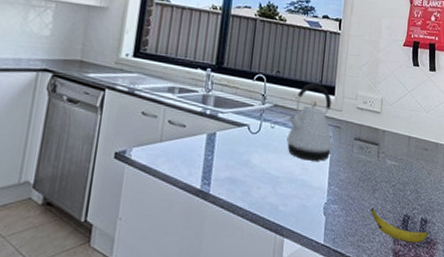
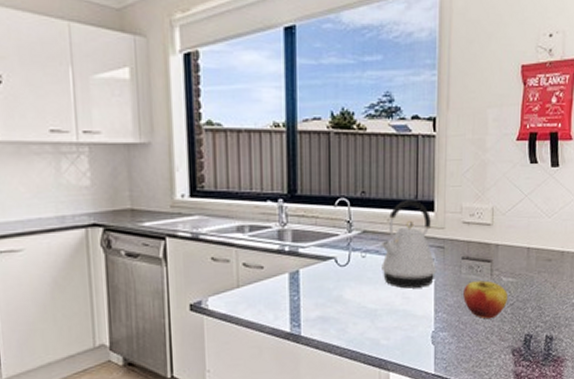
apple: none [353,160,391,197] -> present [463,280,507,319]
banana: present [370,208,429,243] -> none [486,330,555,363]

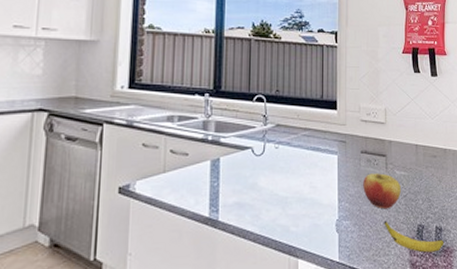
kettle: present [380,199,437,289] -> none [291,99,340,178]
banana: none [486,330,555,363] -> present [384,220,445,253]

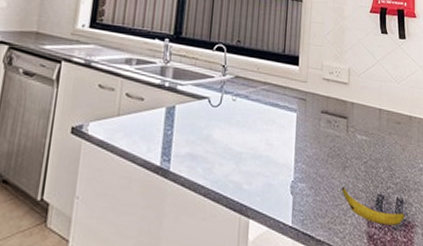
apple: present [363,173,401,209] -> none [321,135,361,175]

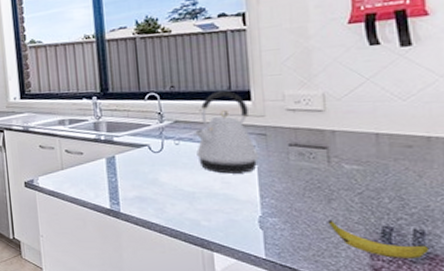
kettle: none [249,52,299,136] -> present [193,90,260,174]

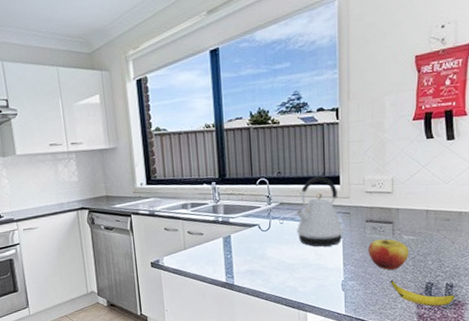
apple: none [294,167,353,208] -> present [368,239,409,271]

